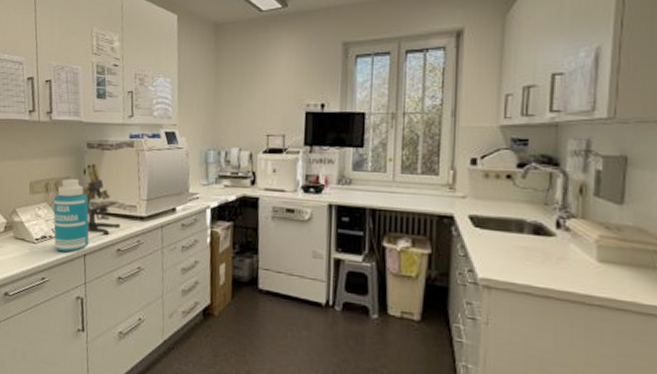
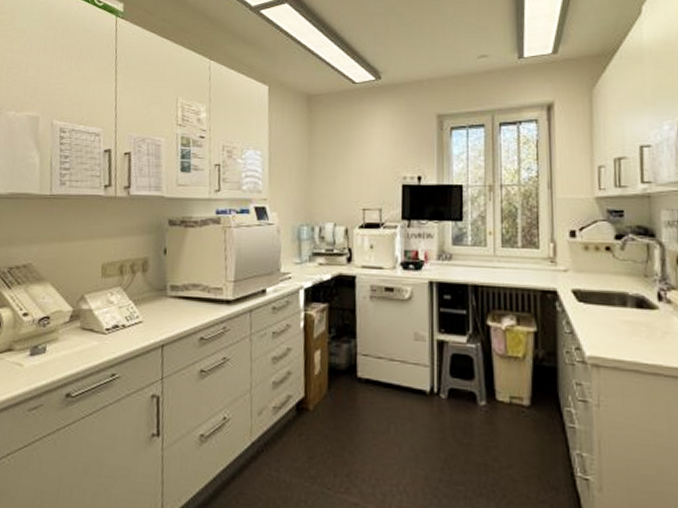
bottle: present [53,179,90,252] -> none [127,259,169,343]
microscope: present [82,163,121,235] -> none [161,242,205,322]

